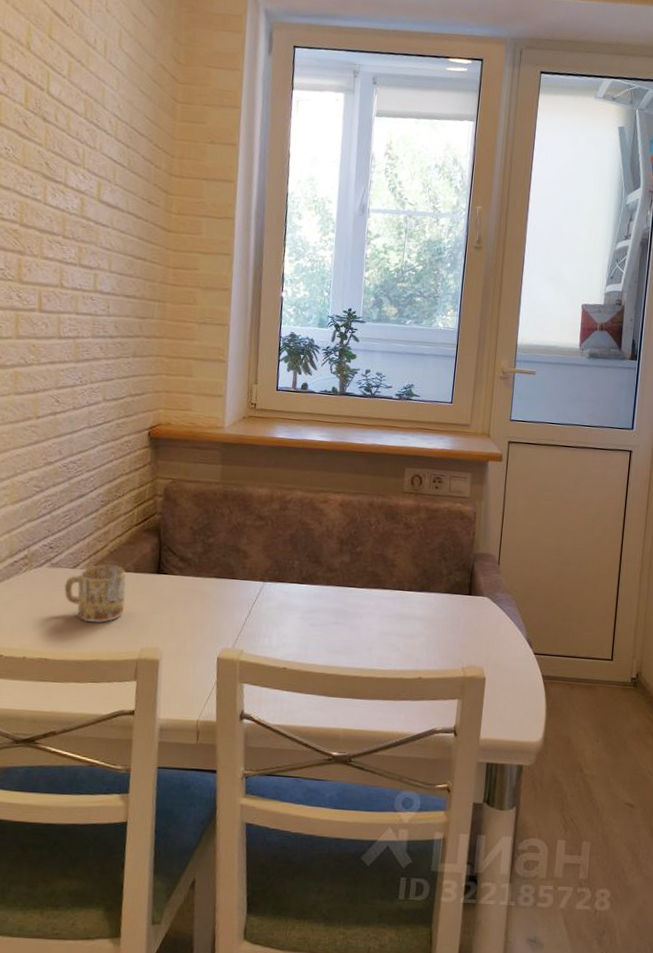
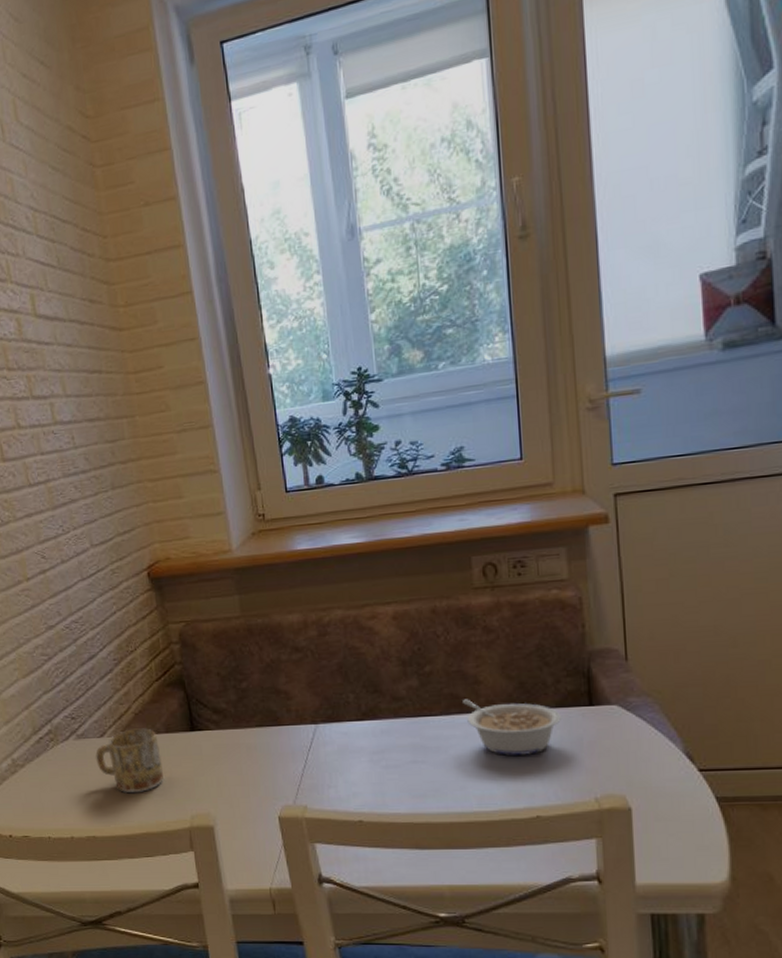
legume: none [379,577,448,628] -> present [461,699,561,756]

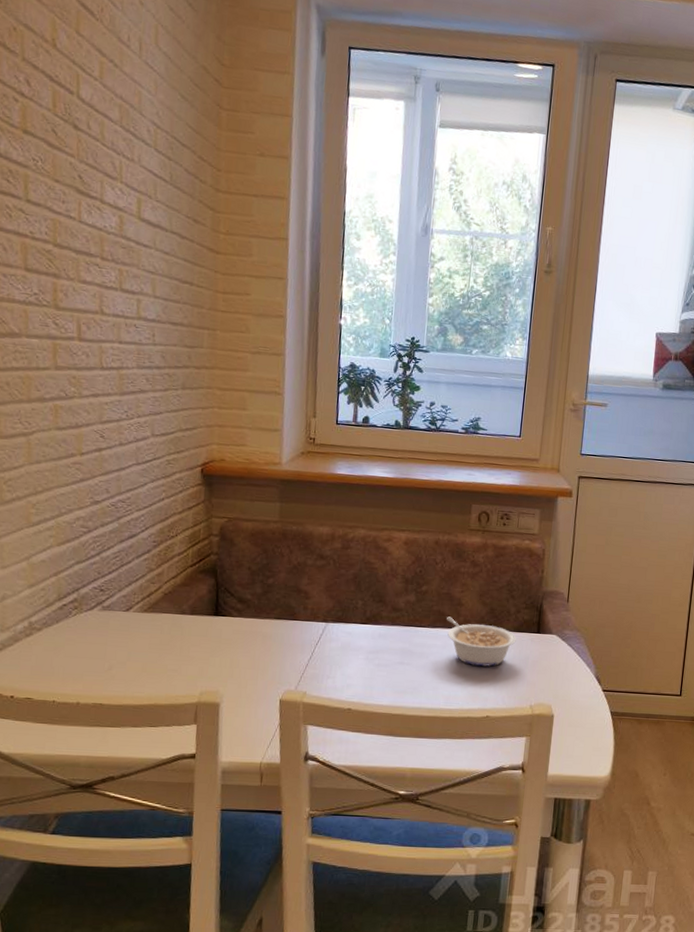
mug: present [95,728,163,793] -> none [117,607,182,667]

